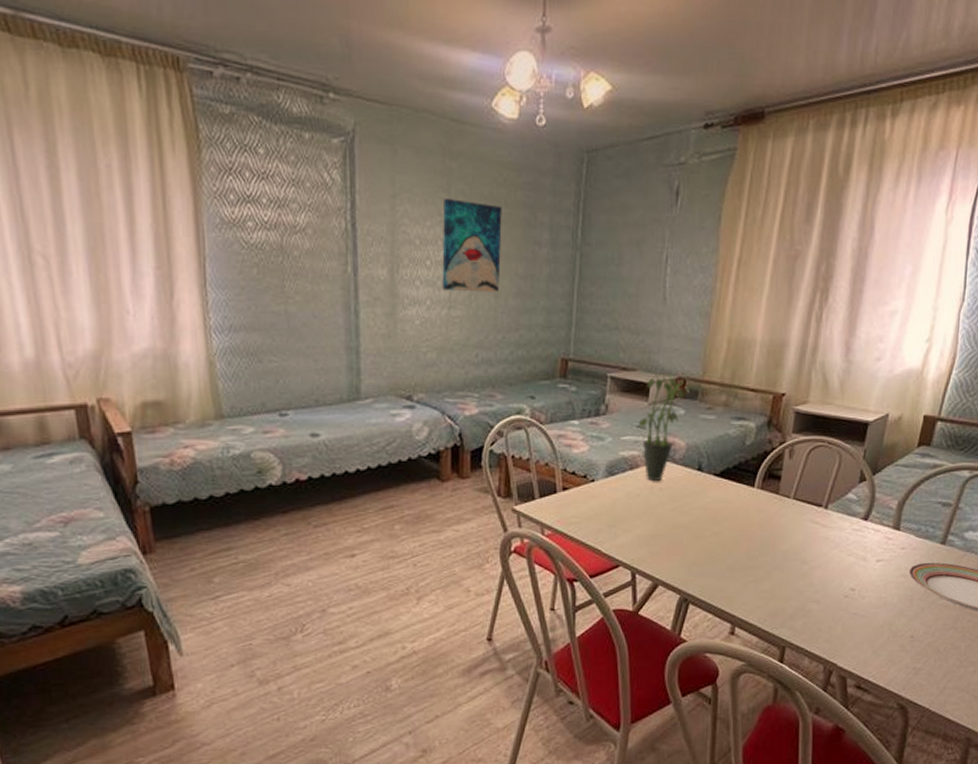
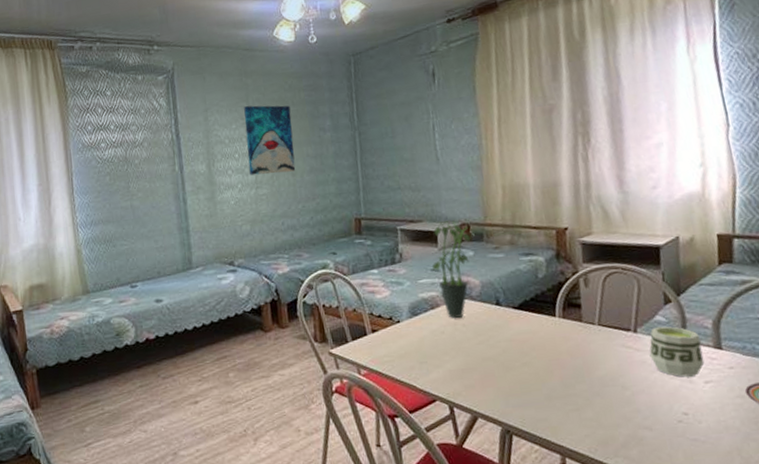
cup: none [834,504,883,555] -> present [649,326,705,377]

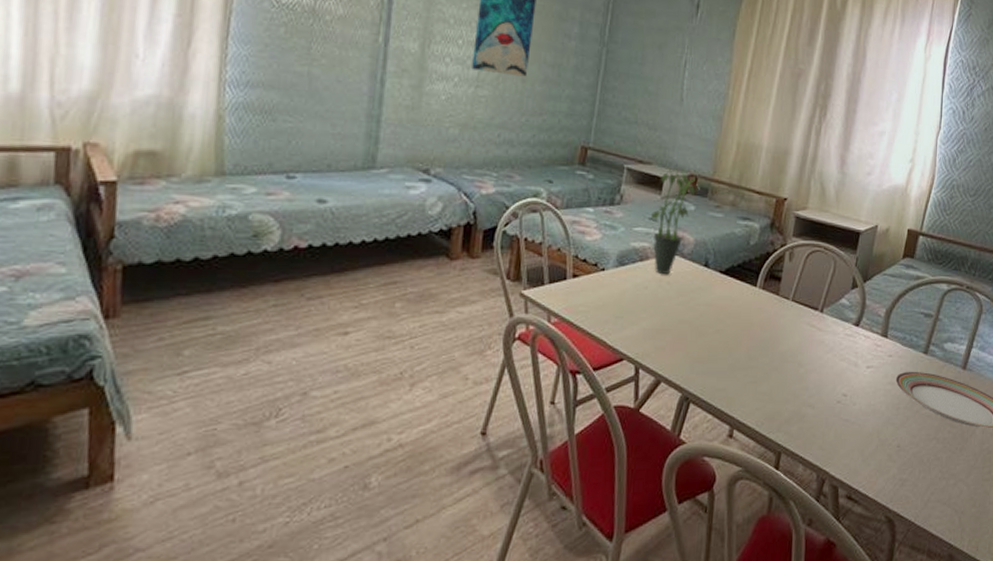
cup: present [649,326,705,377] -> none [828,309,872,360]

